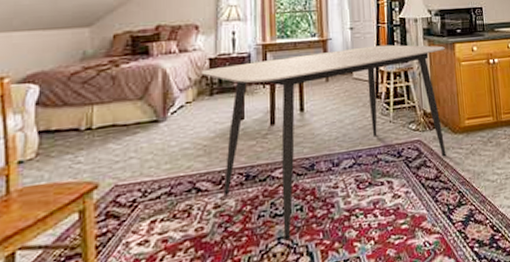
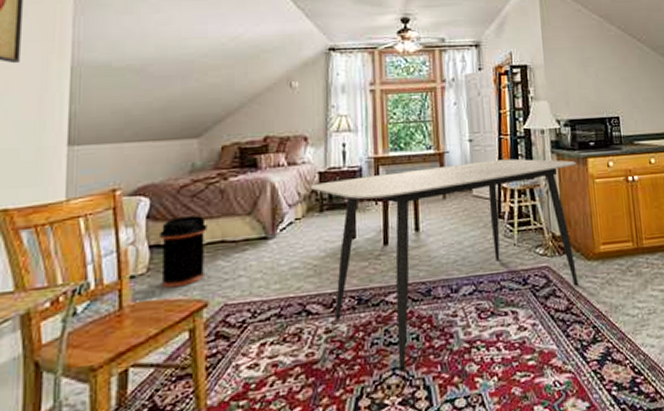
trash can: none [49,101,99,172] -> present [160,215,208,288]

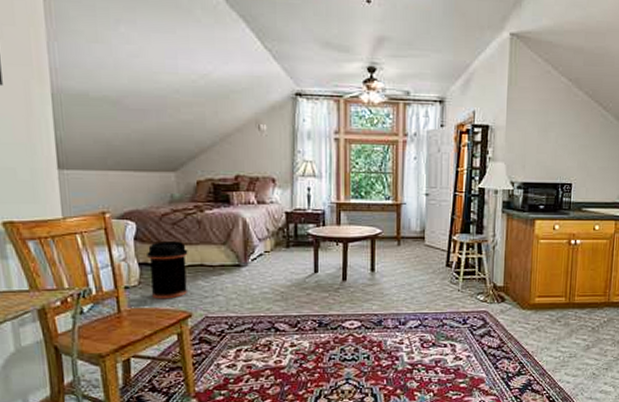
dining table: present [311,158,579,372] -> none [279,214,524,382]

